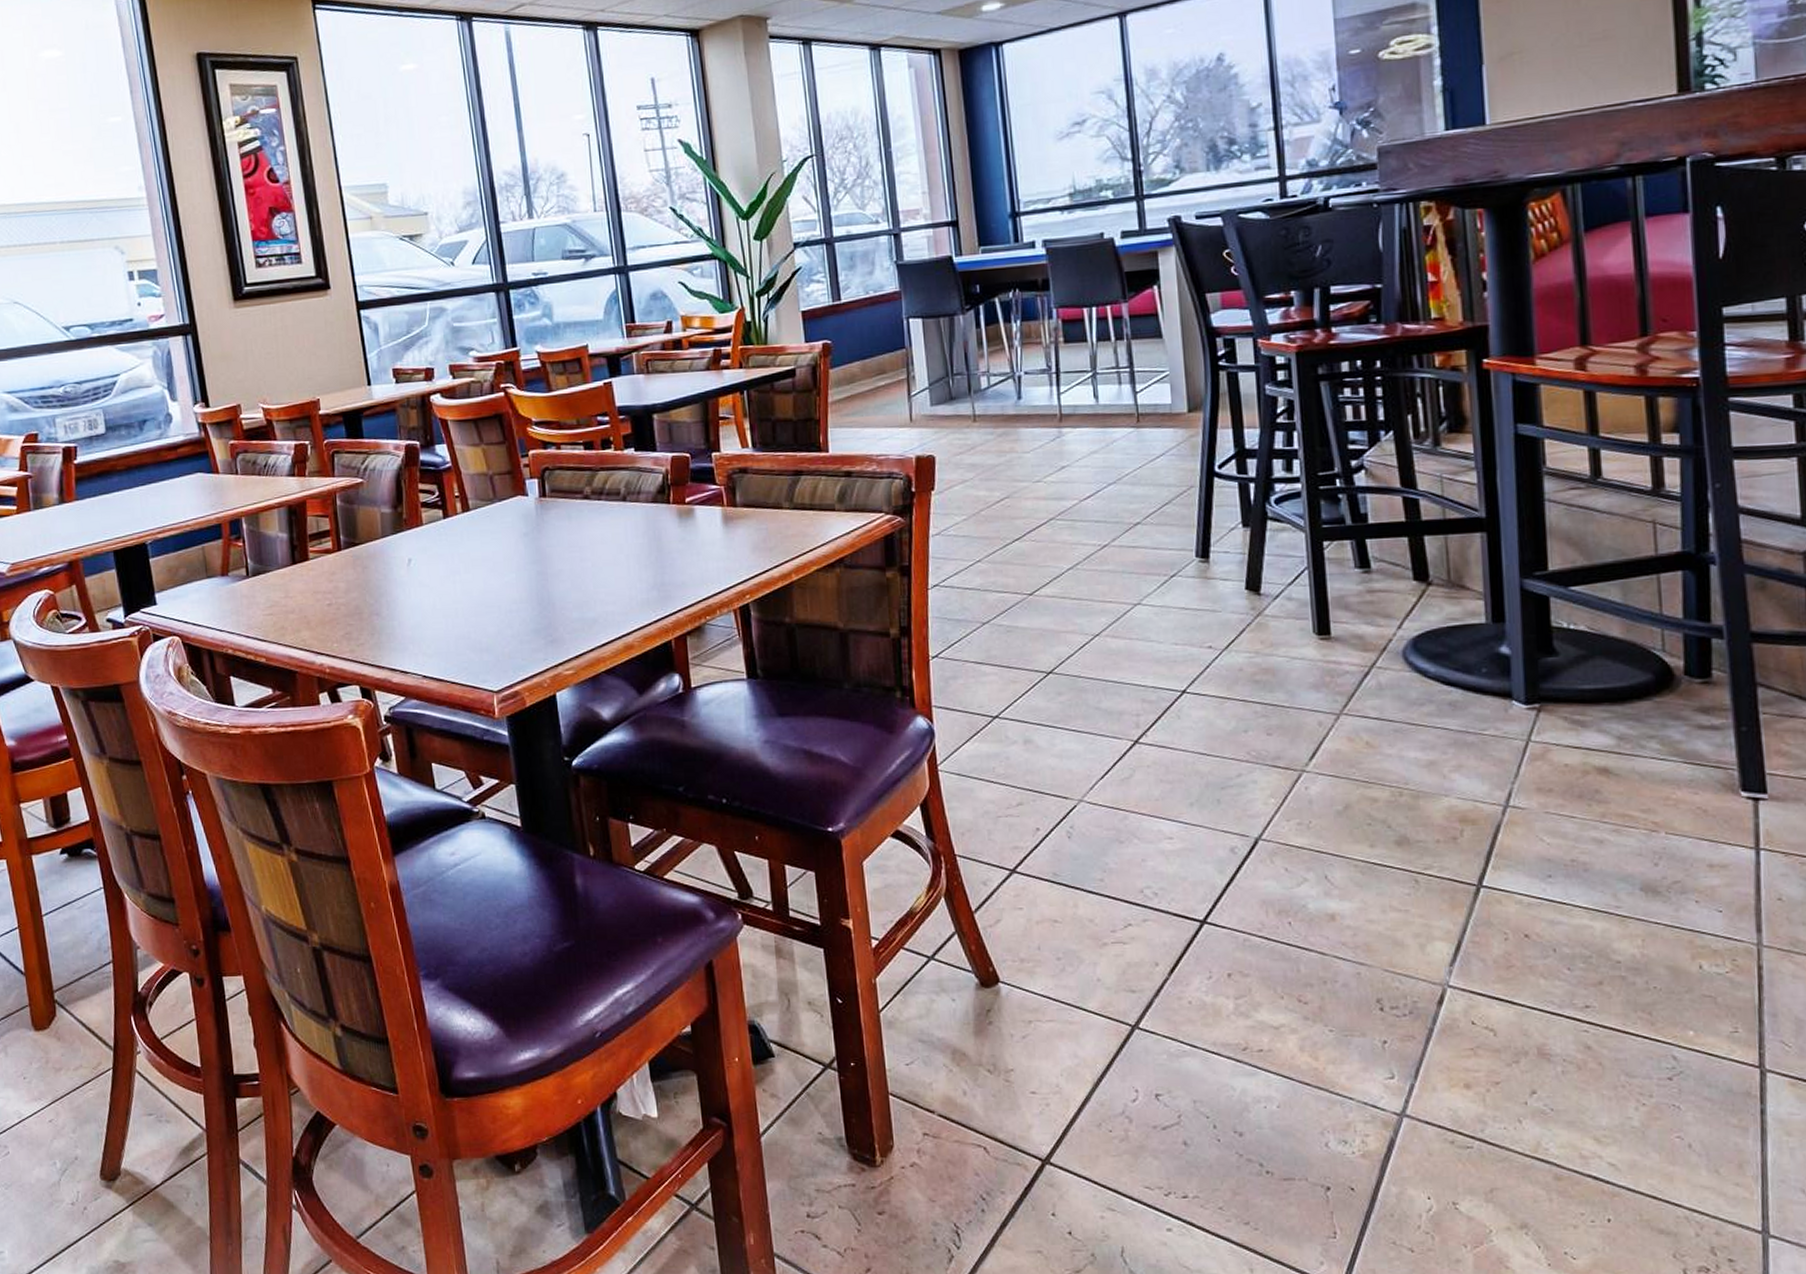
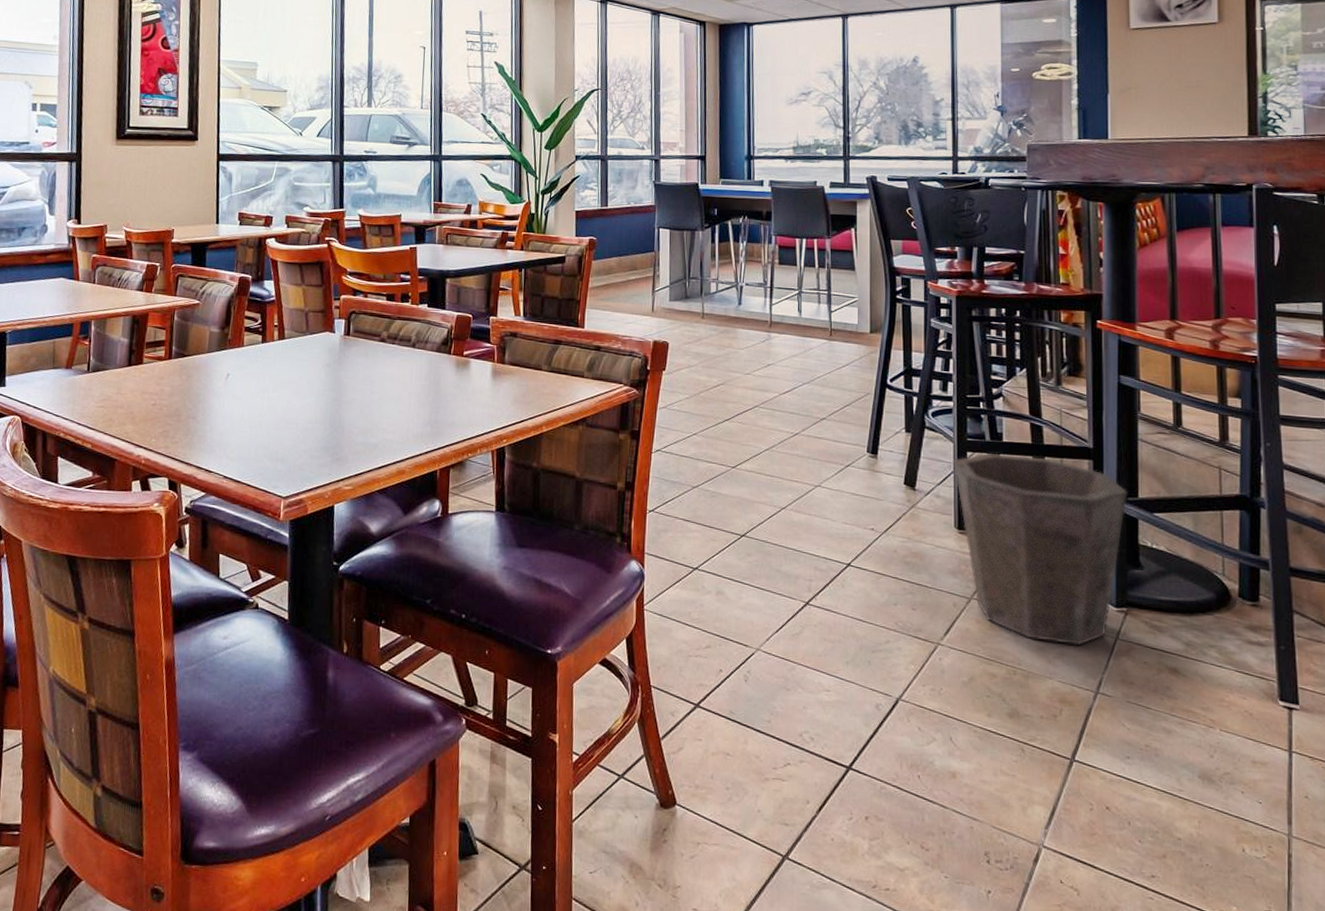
waste bin: none [1306,536,1534,754] -> present [953,453,1127,645]

